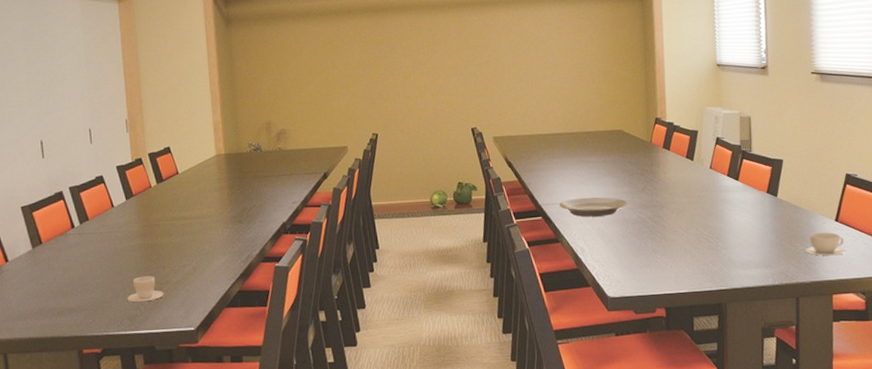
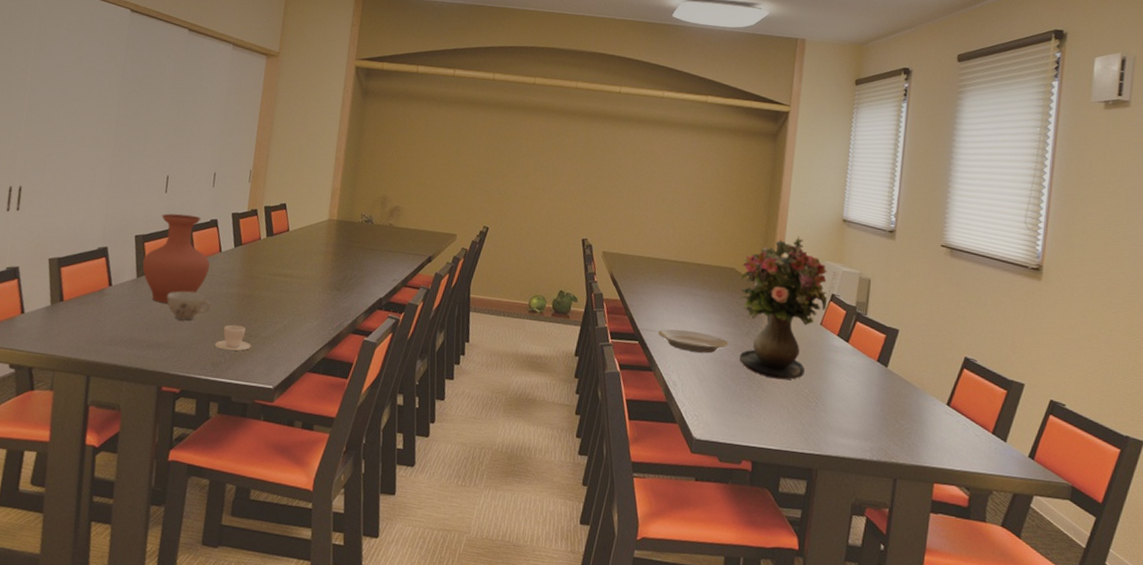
vase: none [35,175,105,269] -> present [142,213,210,303]
teacup: none [68,251,114,283] -> present [167,291,211,321]
bouquet: none [629,88,714,227] -> present [738,236,828,380]
teacup: present [804,232,845,256] -> none [909,413,954,442]

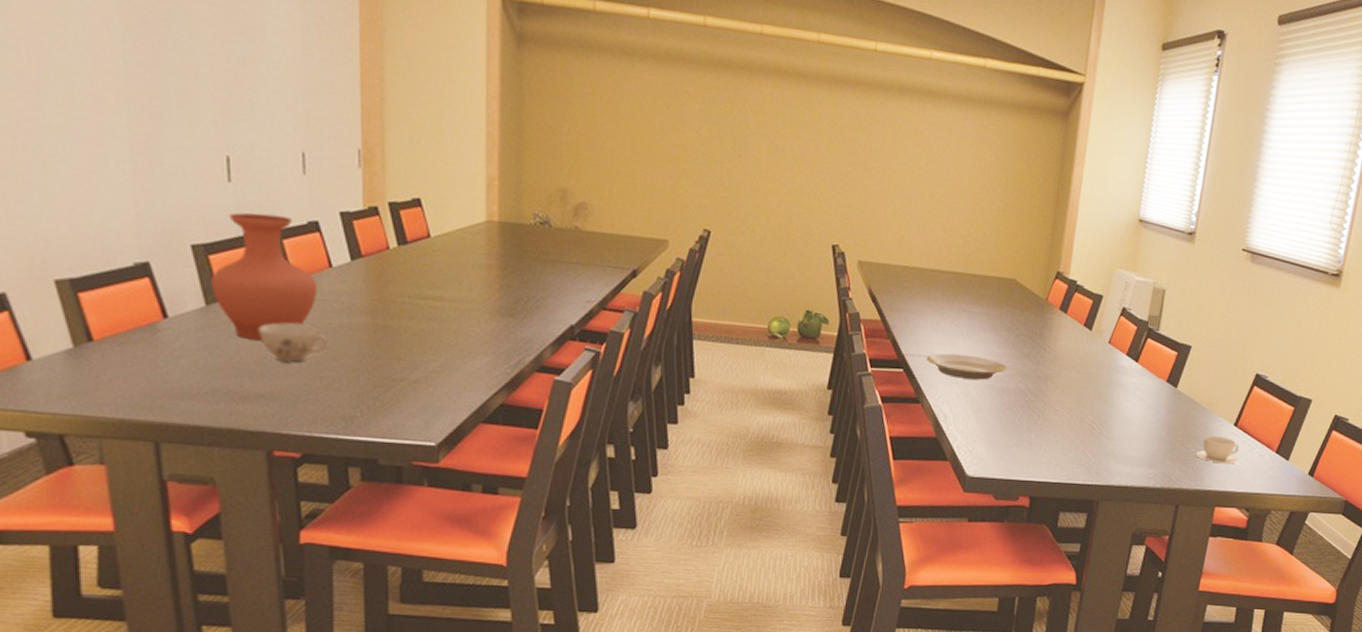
teacup: present [215,324,251,351] -> none [343,366,397,400]
bouquet: present [738,236,828,380] -> none [1018,240,1119,407]
teacup: none [909,413,954,442] -> present [1195,435,1239,464]

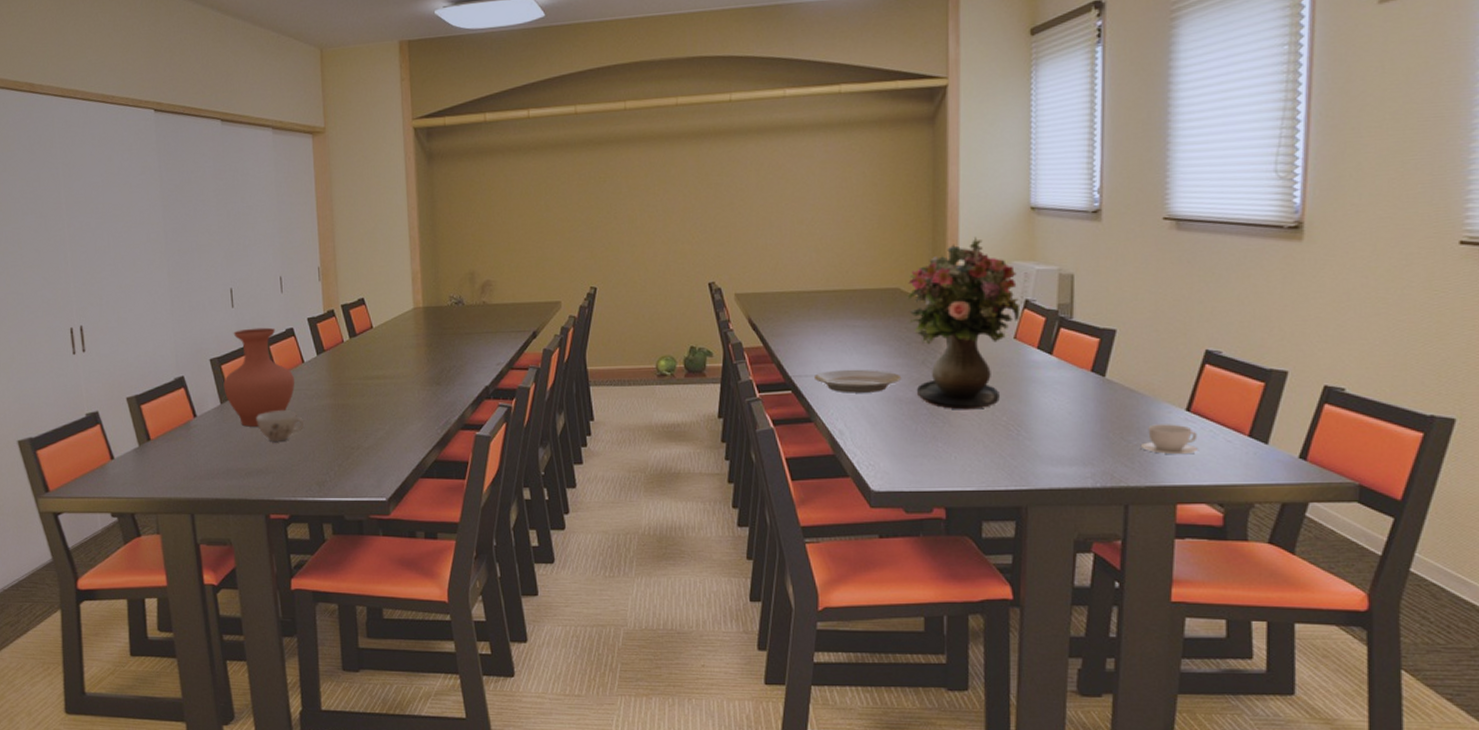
bouquet: none [1018,240,1119,407] -> present [908,237,1021,410]

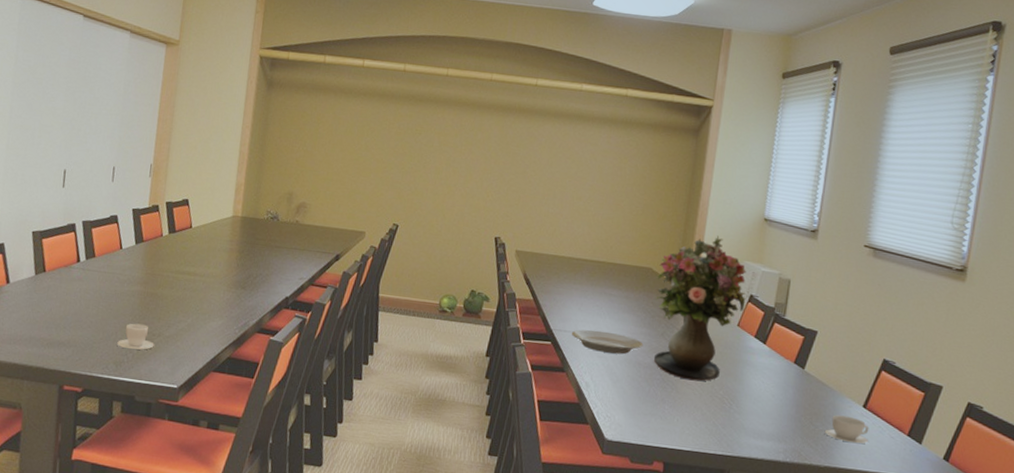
vase: present [223,327,295,427] -> none [40,209,110,301]
teacup: present [256,410,304,443] -> none [67,289,112,319]
teacup: none [316,439,355,467] -> present [117,323,154,350]

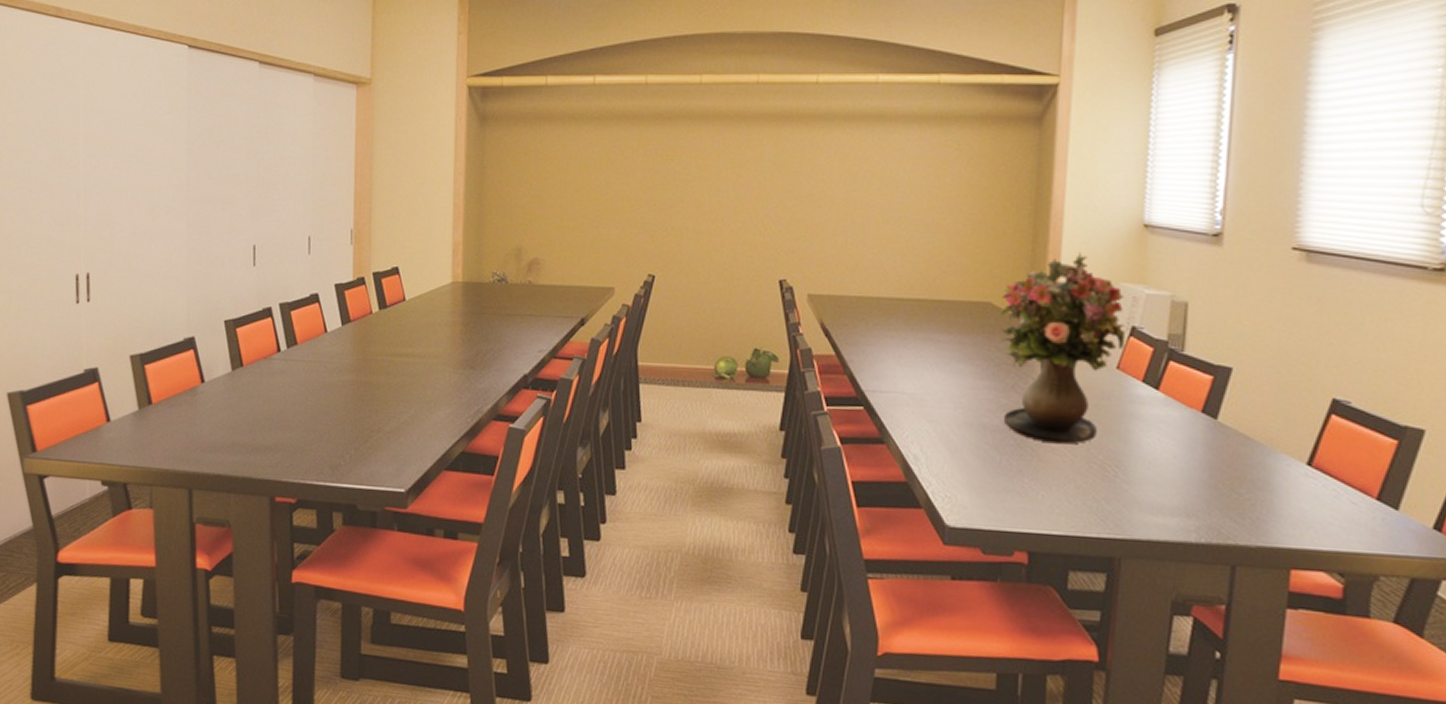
teacup: present [117,323,154,350] -> none [331,419,374,450]
plate: present [571,329,644,354] -> none [889,387,988,416]
teacup: present [824,414,869,444] -> none [1252,477,1318,515]

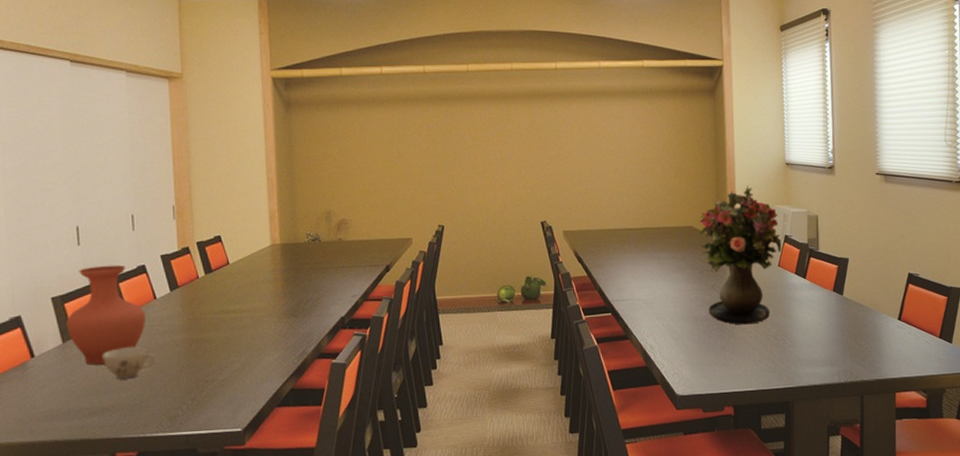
vase: none [236,290,315,399] -> present [66,265,145,365]
teacup: none [269,383,321,418] -> present [103,346,155,380]

